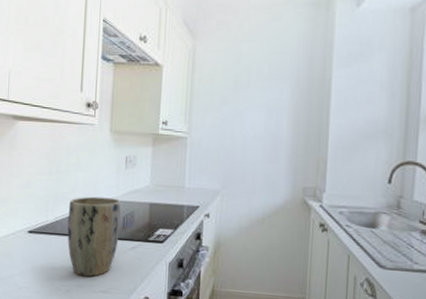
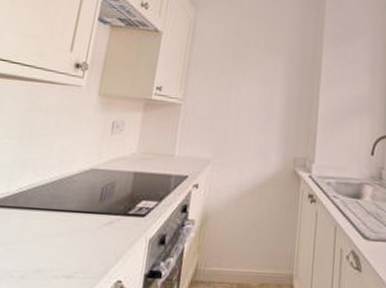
plant pot: present [67,196,121,277] -> none [30,164,101,259]

